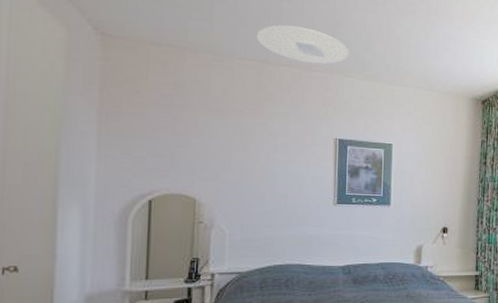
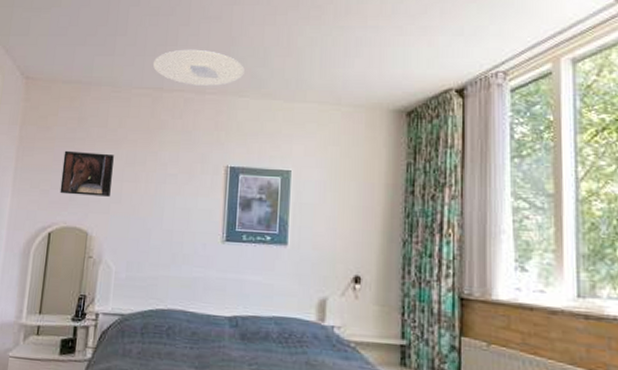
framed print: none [158,117,219,164] -> present [60,150,114,197]

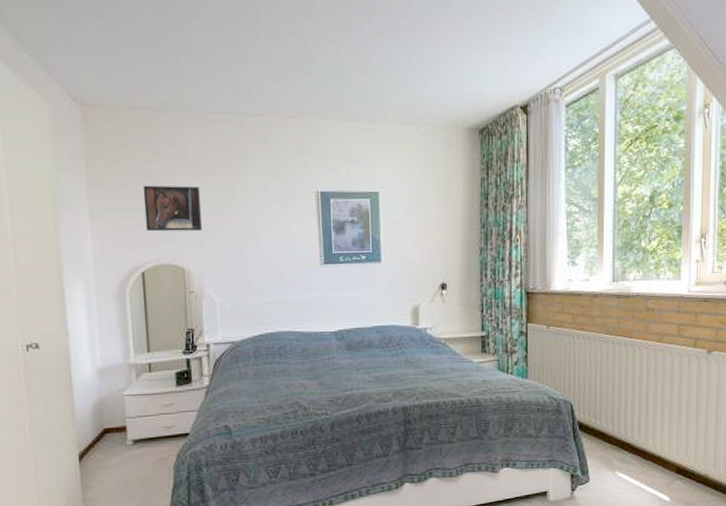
ceiling light: present [153,49,245,86] -> none [227,68,324,109]

